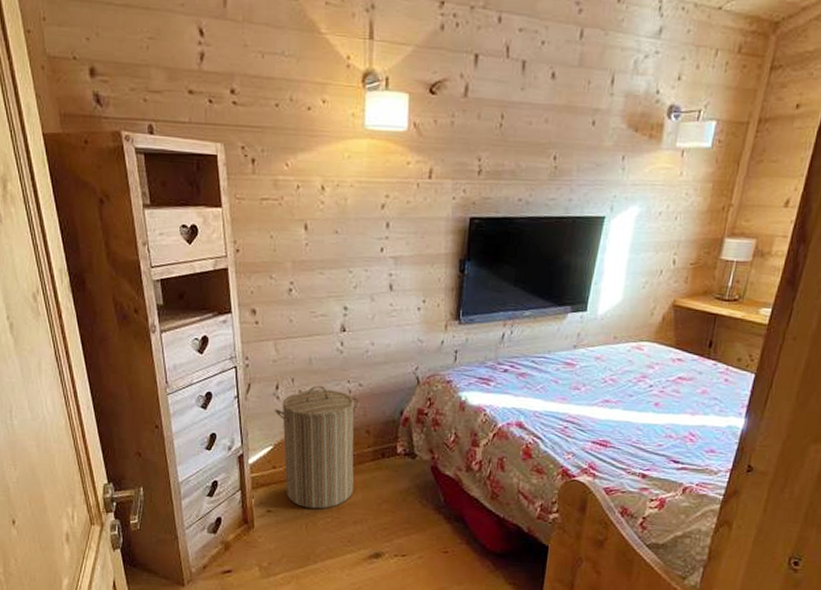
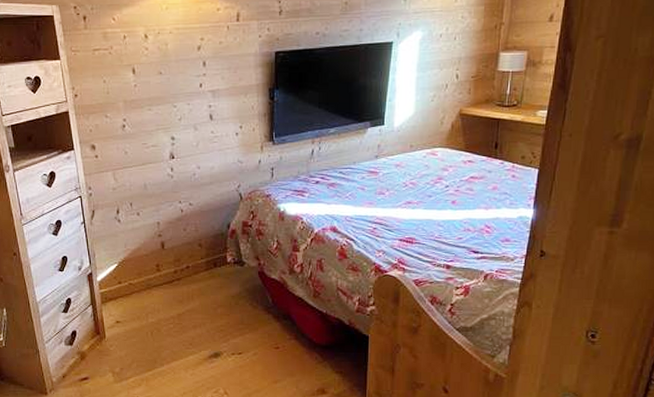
laundry hamper: present [275,385,360,509] -> none [117,207,192,317]

